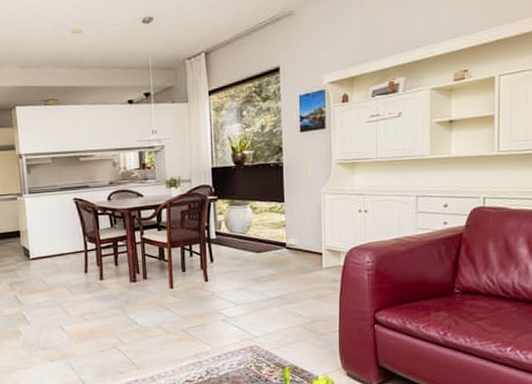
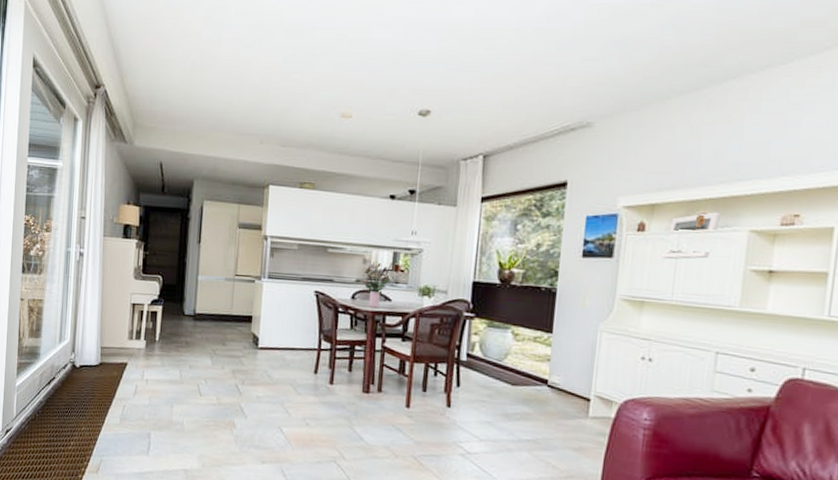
bouquet: none [114,161,140,205] -> present [363,260,392,308]

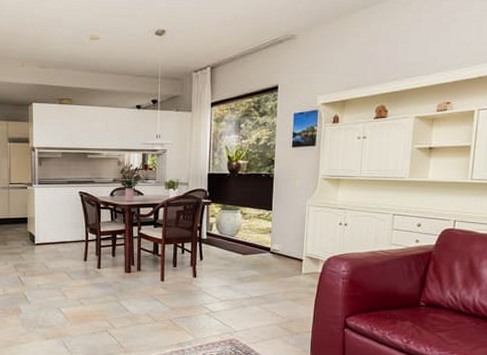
picture frame: present [661,212,721,260] -> none [351,104,394,144]

